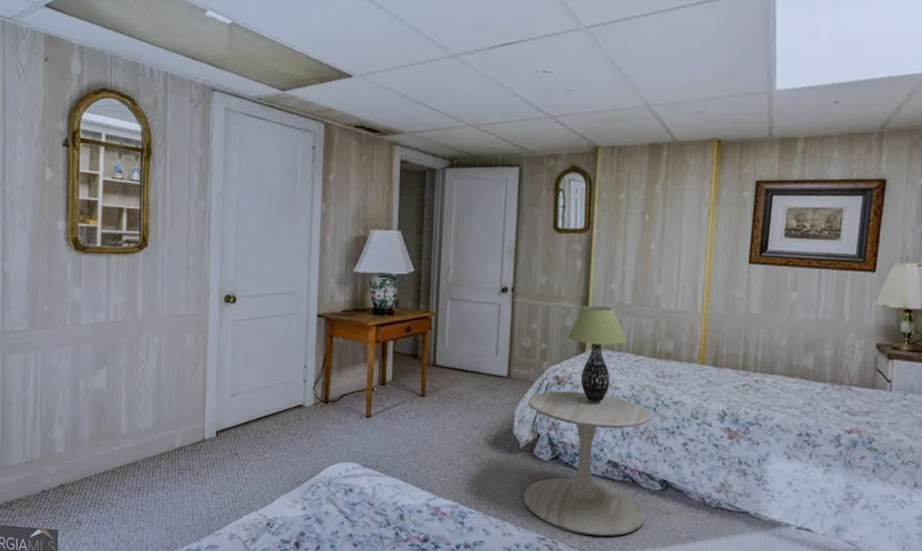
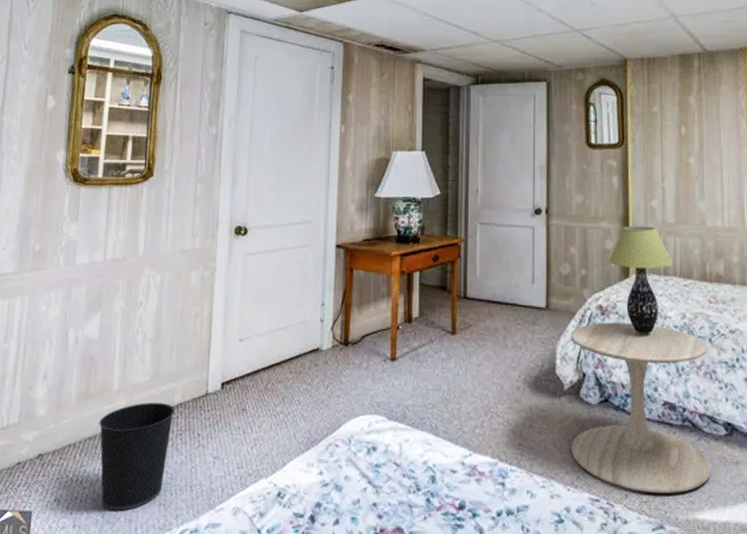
wastebasket: none [110,445,176,532] -> present [99,402,175,511]

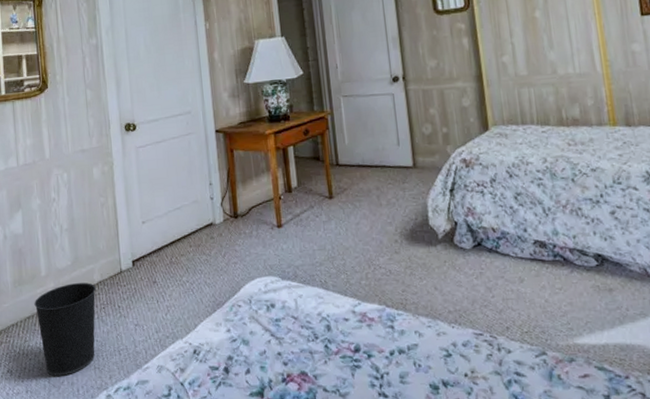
side table: present [570,322,711,494] -> none [438,172,586,324]
table lamp: present [609,226,674,333] -> none [467,80,531,181]

